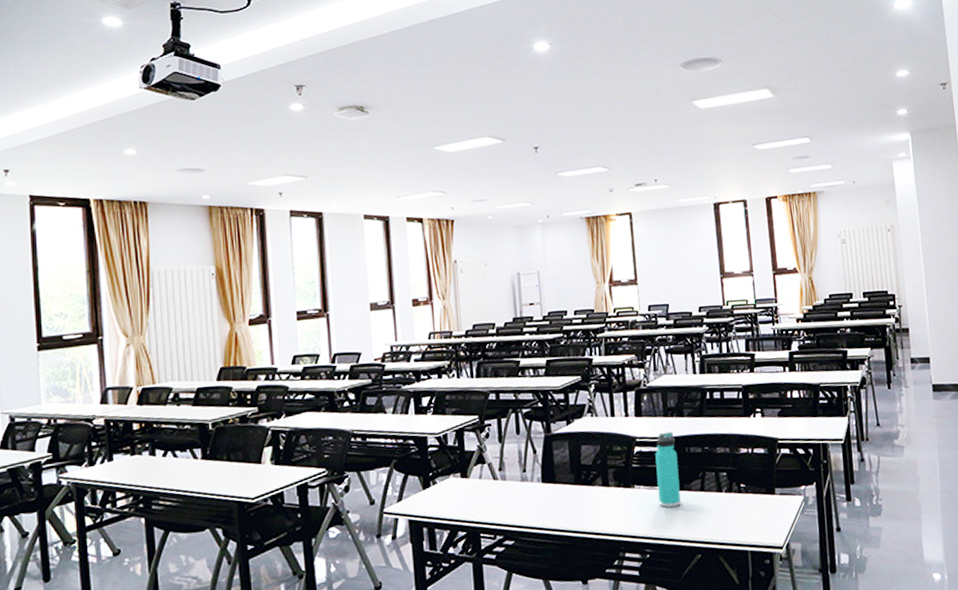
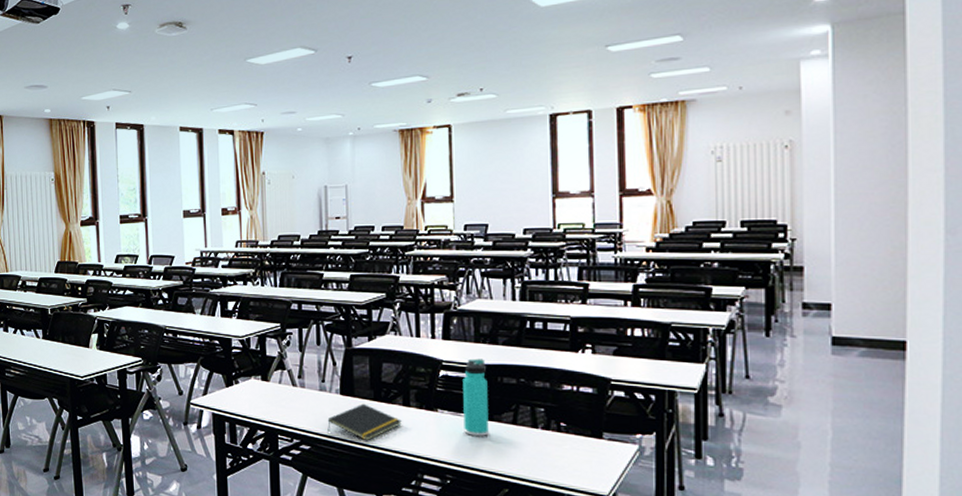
notepad: none [530,489,602,527] -> present [327,403,402,441]

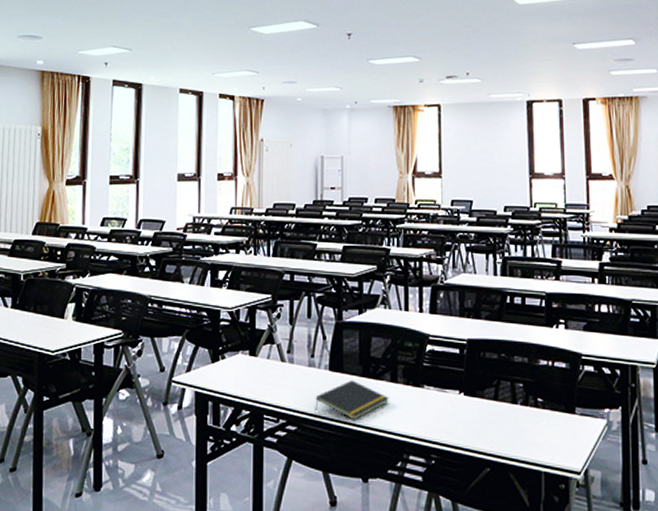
thermos bottle: present [463,358,489,437] -> none [448,333,472,414]

